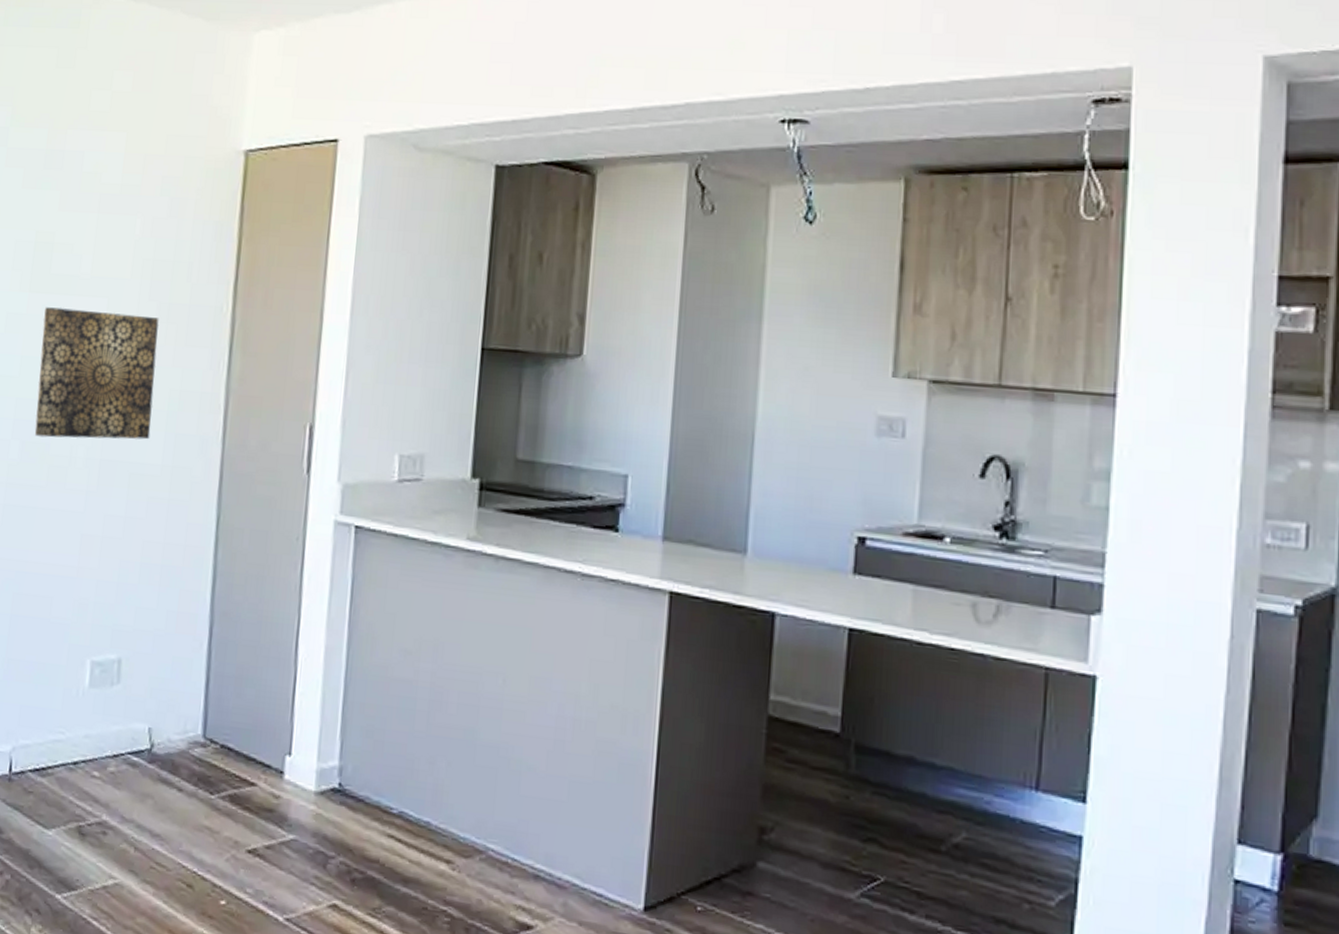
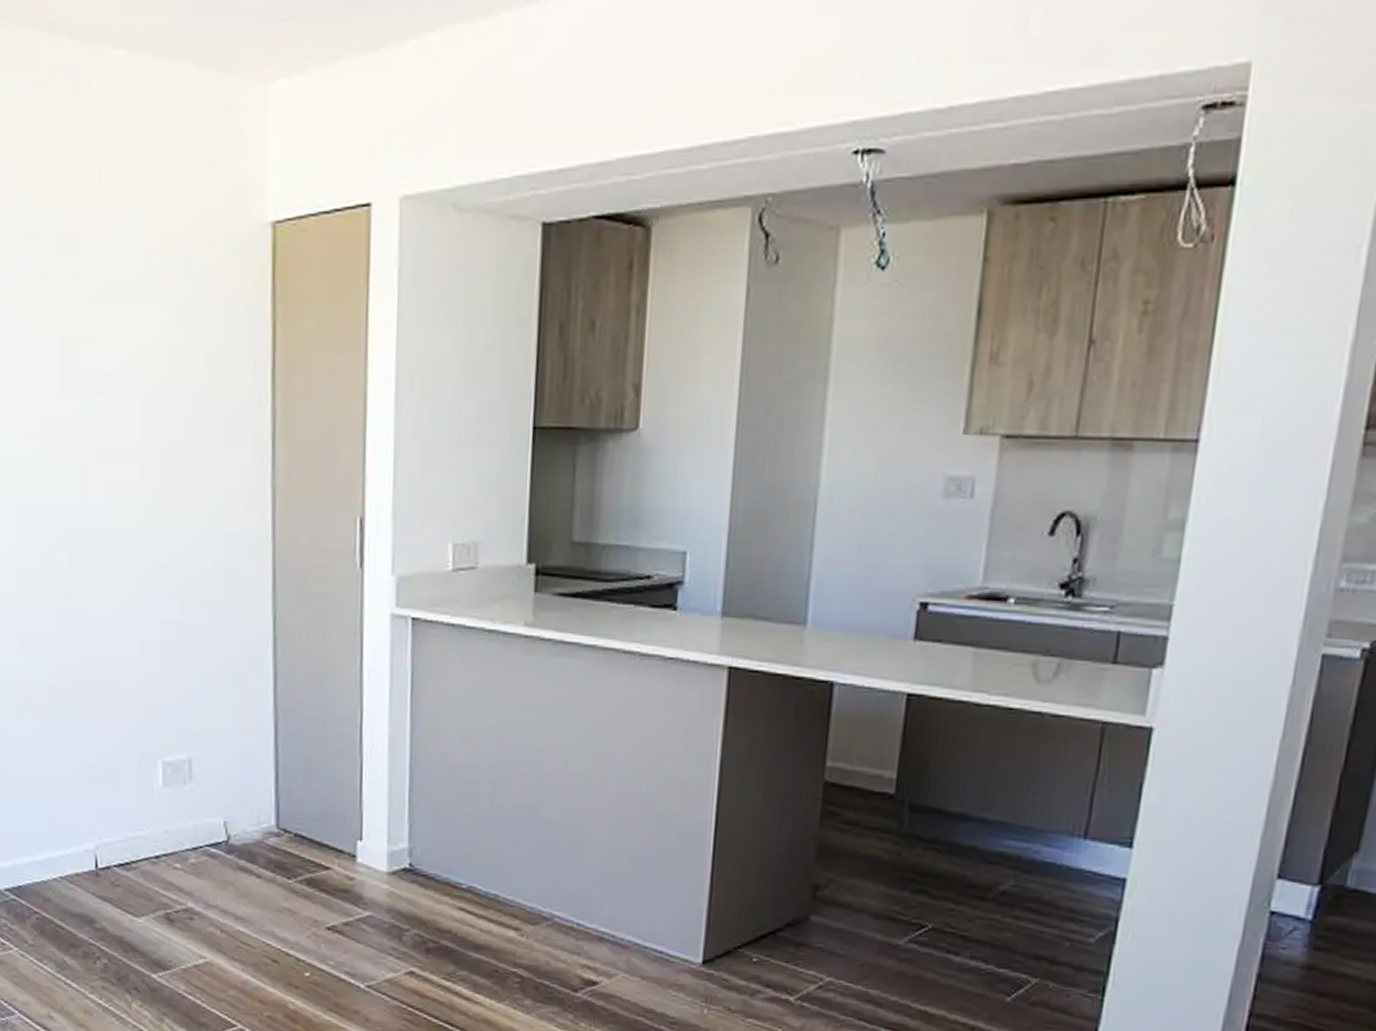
wall art: present [34,307,159,440] -> none [78,408,199,545]

